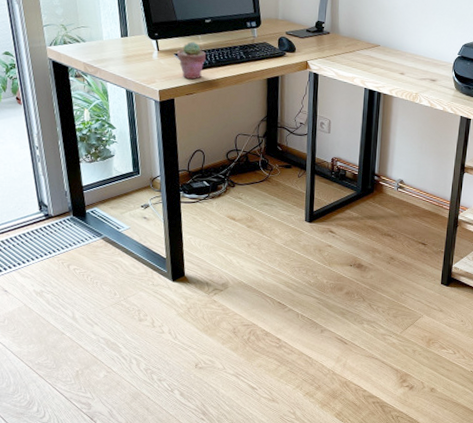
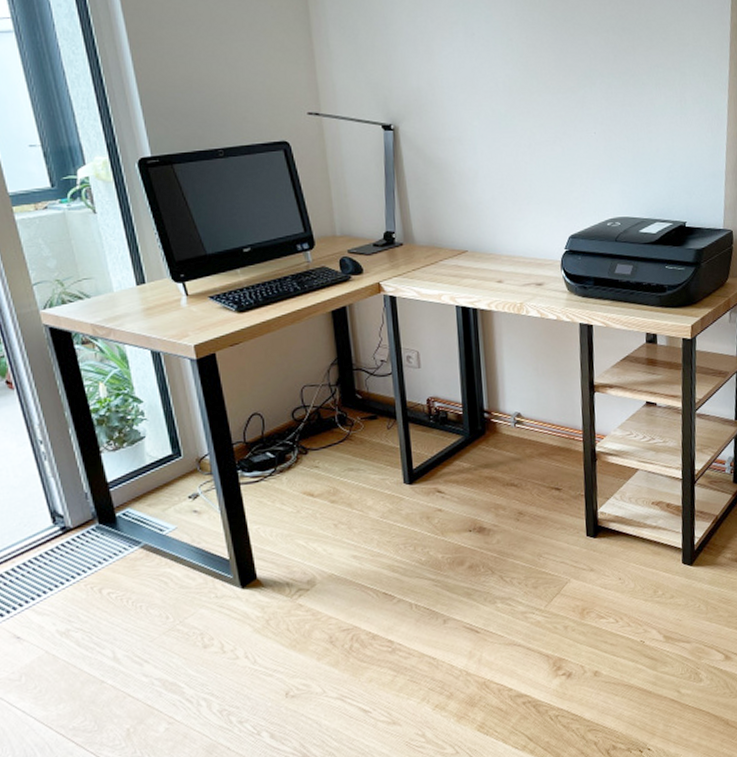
potted succulent: present [177,41,207,80] -> none [212,278,250,326]

